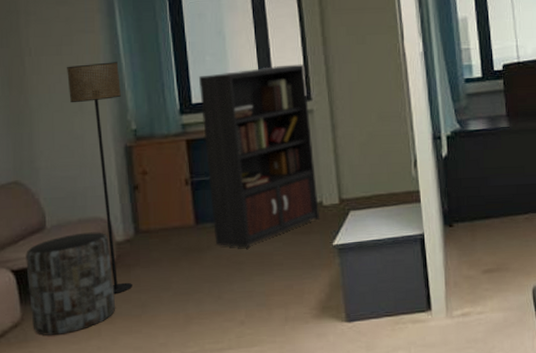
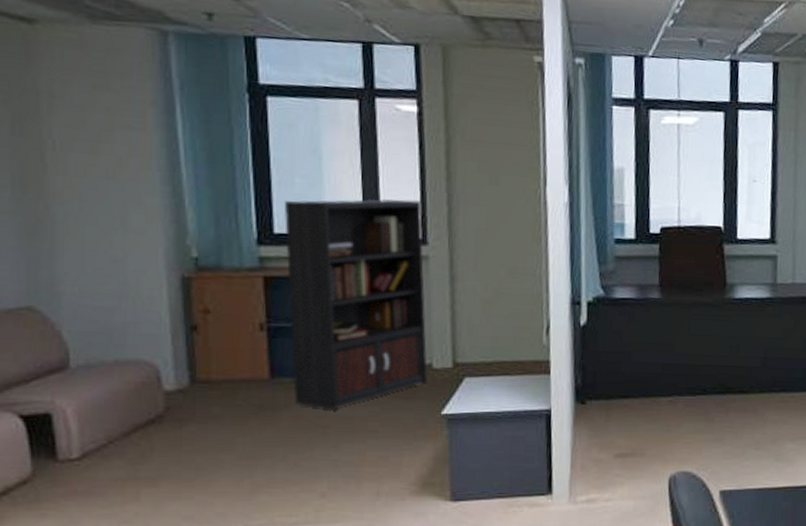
side table: present [26,232,116,336] -> none [40,376,161,496]
floor lamp: present [67,62,132,295] -> none [105,169,184,453]

